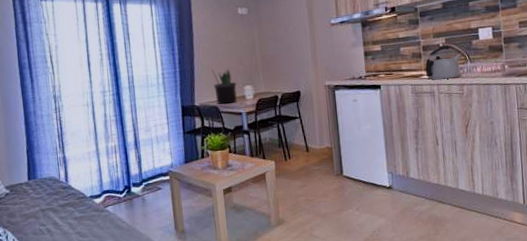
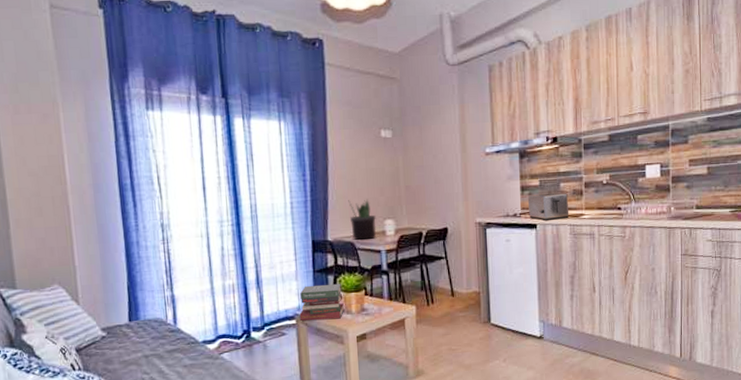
books: none [172,143,211,177] -> present [299,283,344,321]
toaster: none [371,56,410,82] -> present [527,192,569,221]
kettle: present [425,46,462,81] -> none [586,183,625,222]

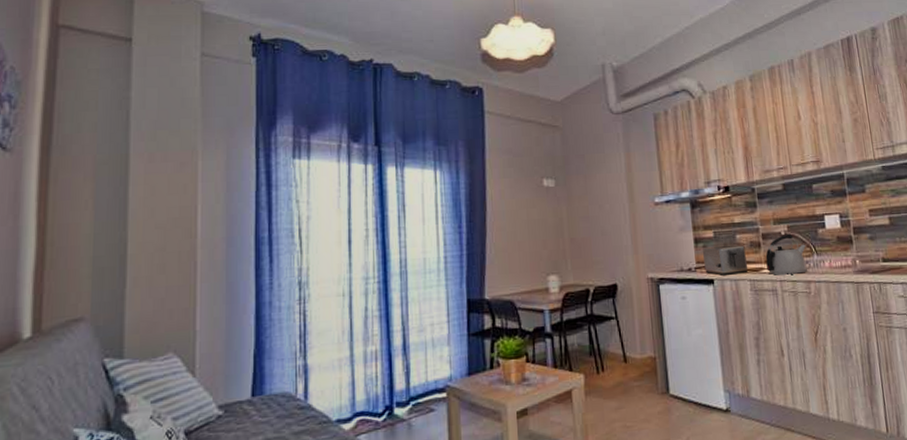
books: present [299,283,344,321] -> none [451,348,502,394]
planter: present [348,199,377,241] -> none [508,252,539,299]
kettle: none [586,183,625,222] -> present [765,234,809,277]

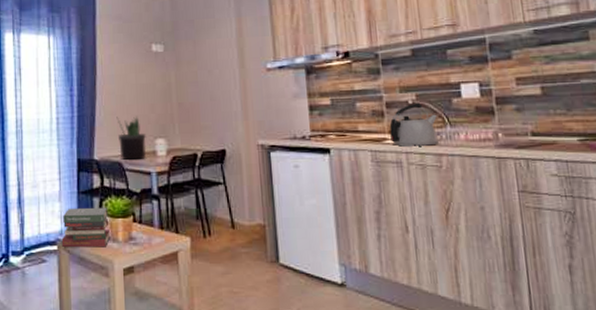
books: none [451,348,502,394] -> present [61,207,110,248]
planter: none [508,252,539,299] -> present [116,116,147,161]
toaster: present [702,245,748,276] -> none [317,113,369,146]

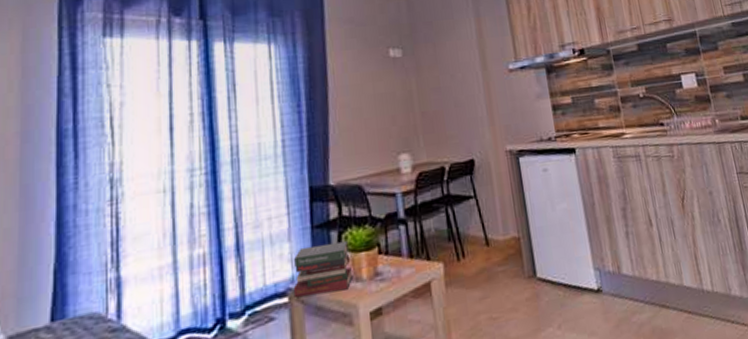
planter: present [116,116,147,161] -> none [353,130,390,182]
kettle: present [389,103,440,148] -> none [626,96,670,141]

